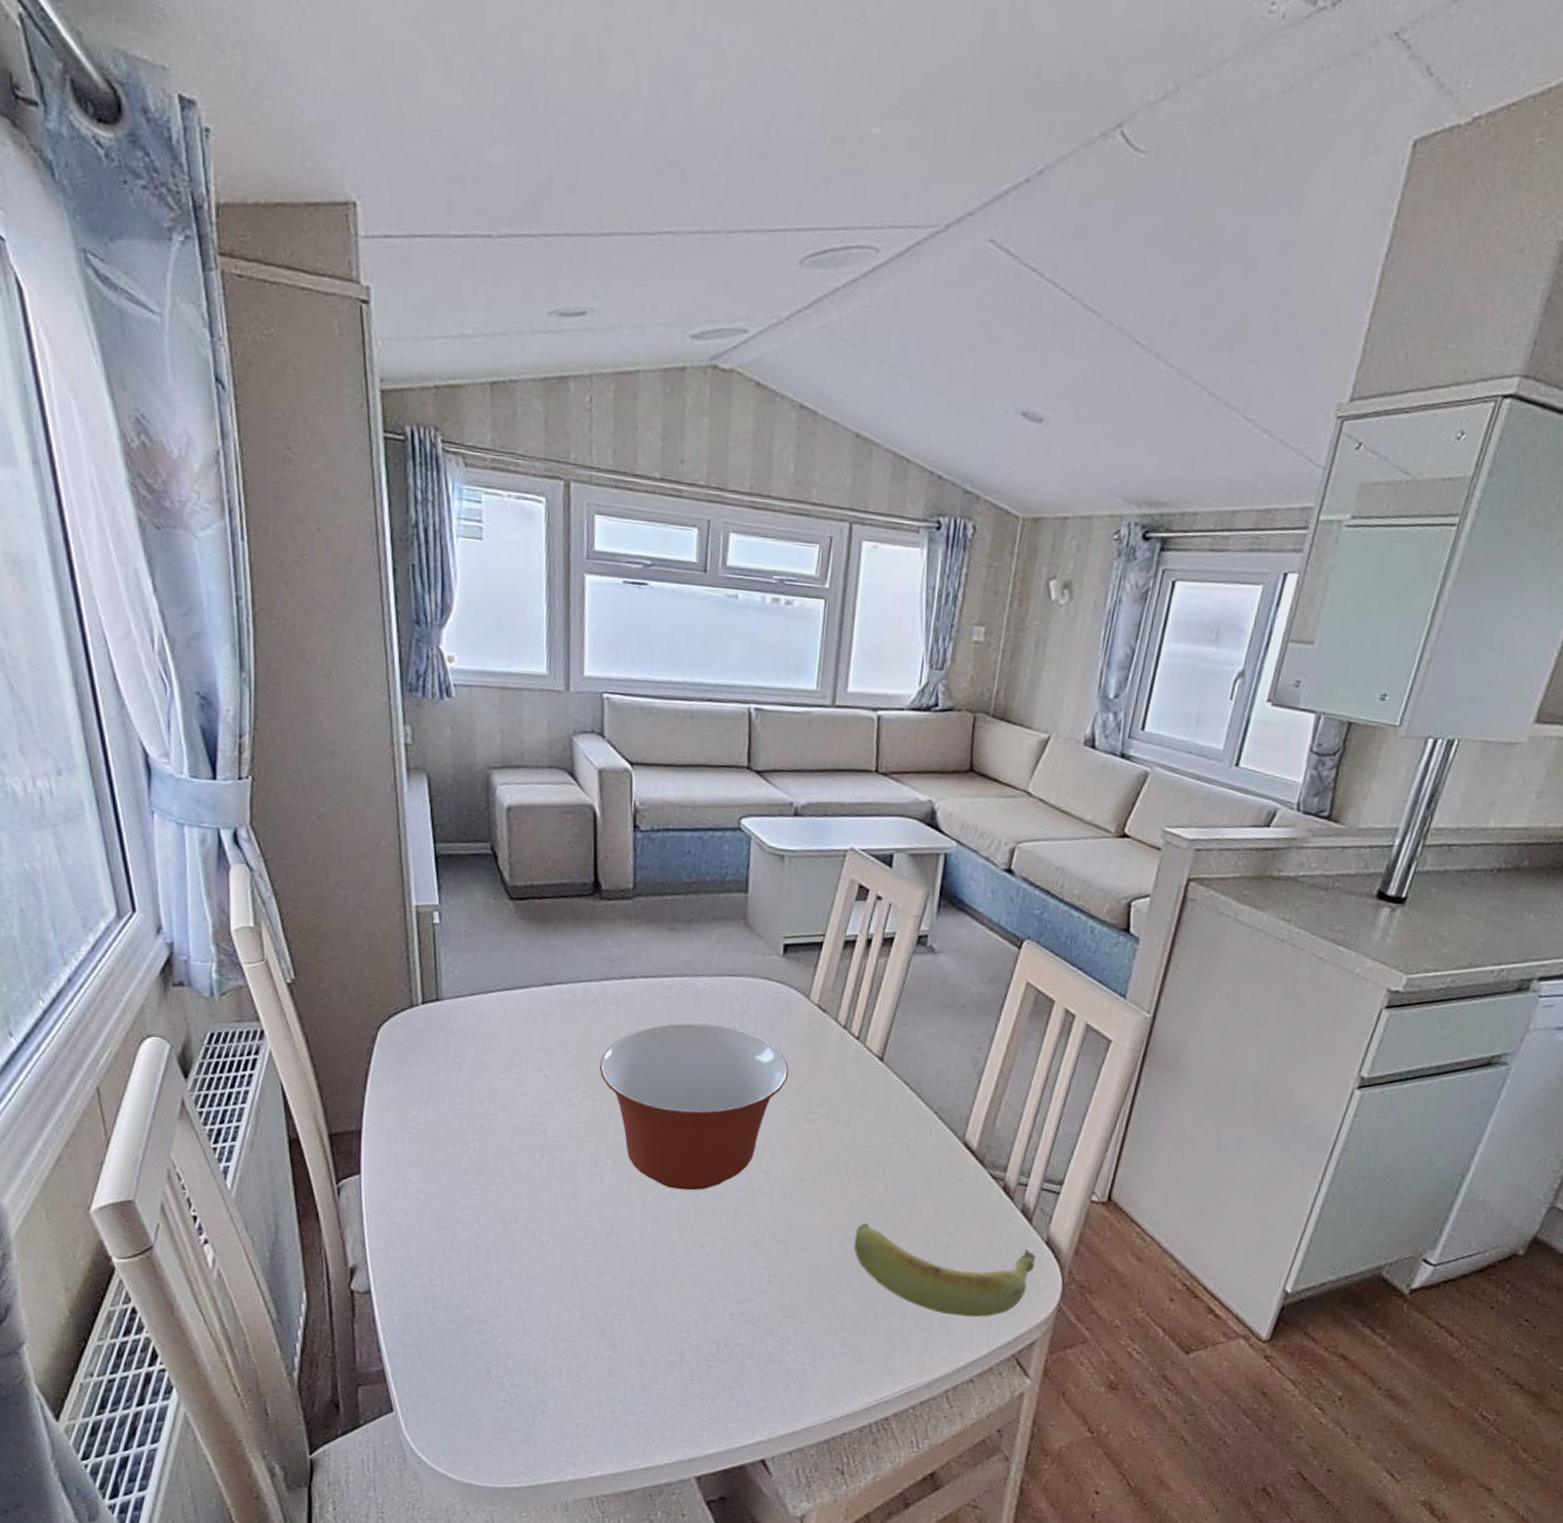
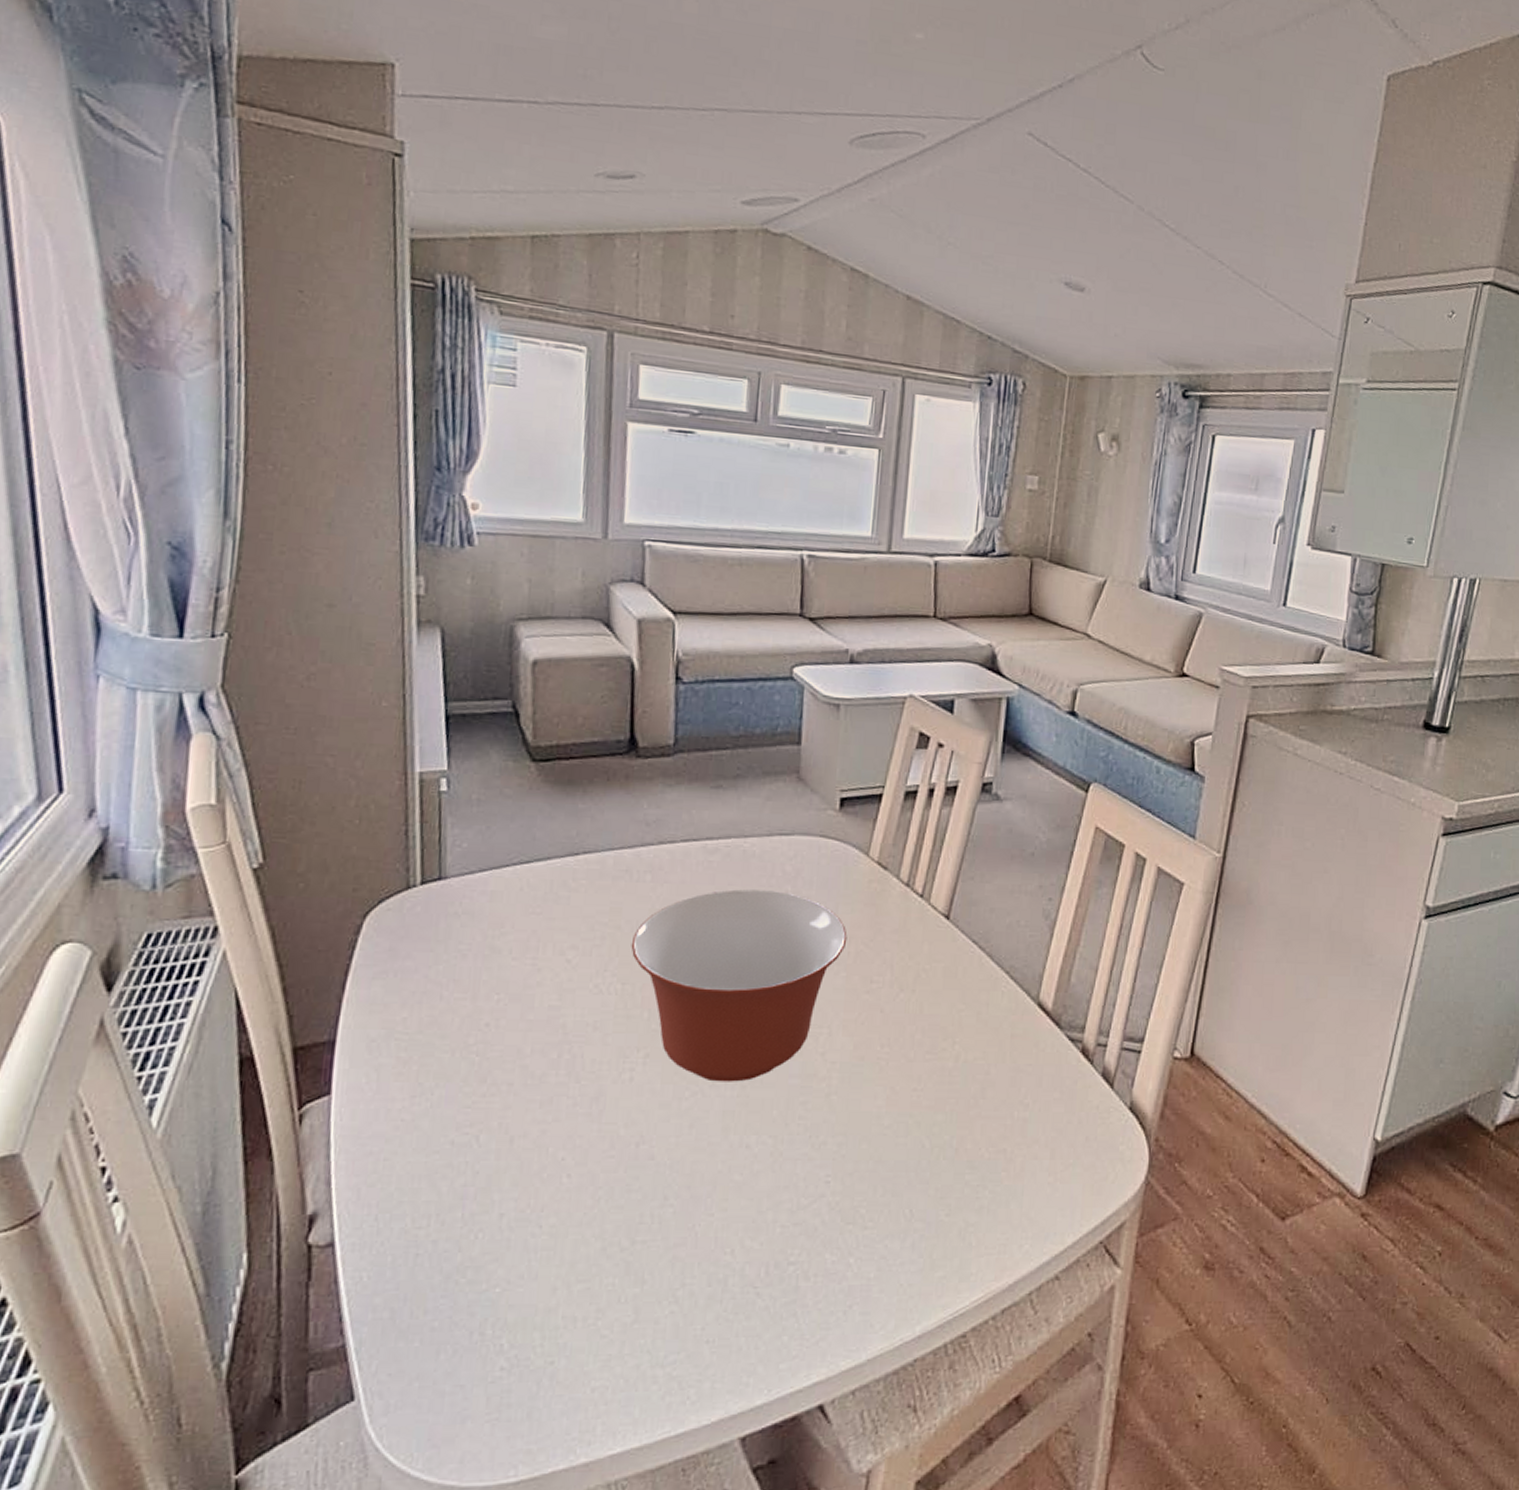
banana: present [853,1223,1036,1318] -> none [922,1104,1119,1202]

